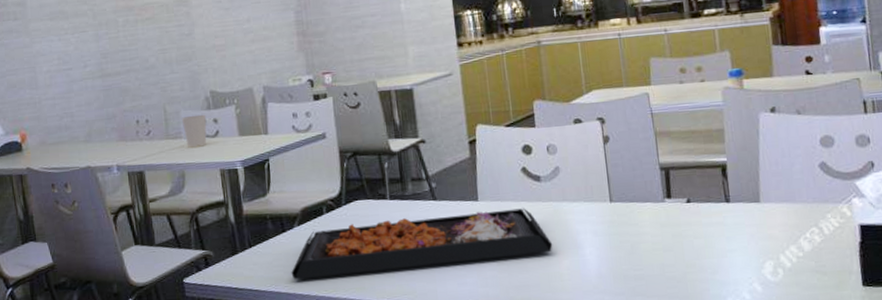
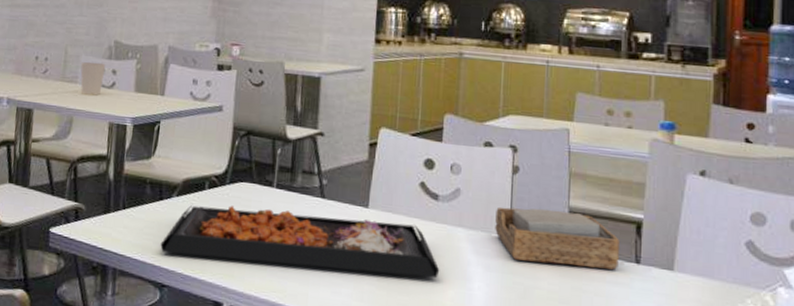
napkin holder: none [594,167,712,221] -> present [495,206,621,271]

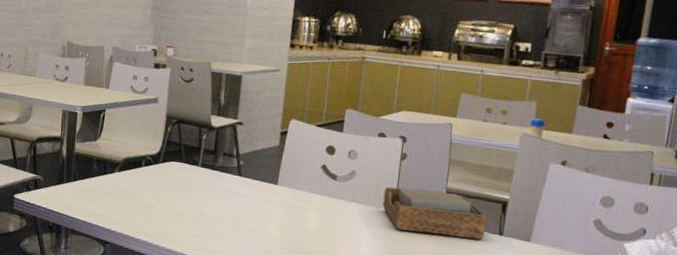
cup: present [80,61,106,96] -> none [38,59,60,88]
food tray: present [160,205,440,279] -> none [104,179,335,243]

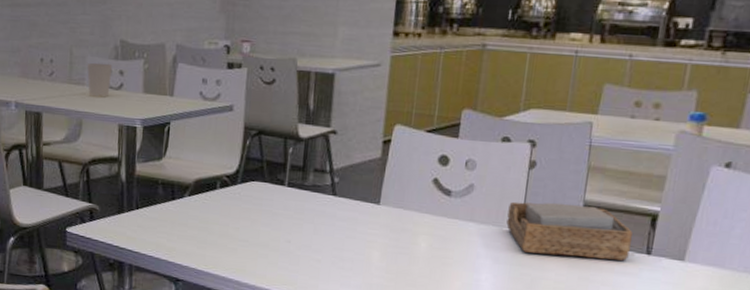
cup: none [38,59,60,88] -> present [87,62,113,98]

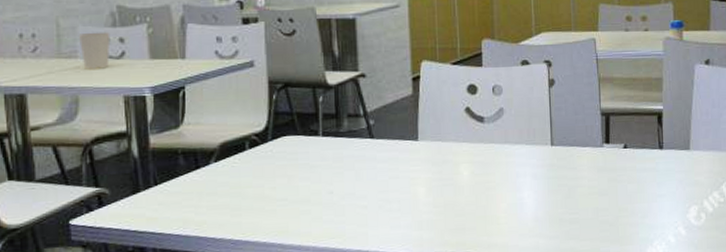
napkin holder: present [506,201,633,262] -> none [537,113,647,165]

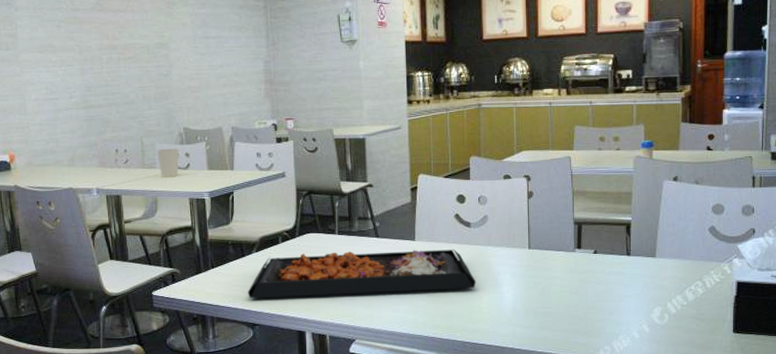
food tray: none [203,148,492,222] -> present [248,248,476,299]

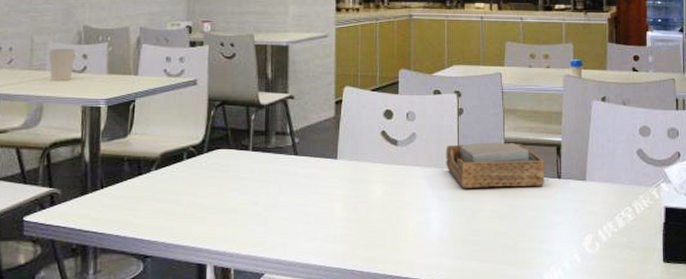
food tray: present [248,248,476,299] -> none [141,168,402,225]
napkin holder: none [517,222,615,265] -> present [446,142,546,188]

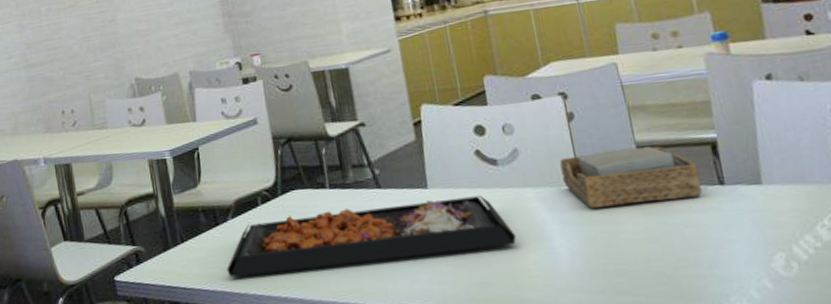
cup: present [49,48,76,81] -> none [107,102,134,138]
food tray: none [141,168,402,225] -> present [227,194,517,277]

